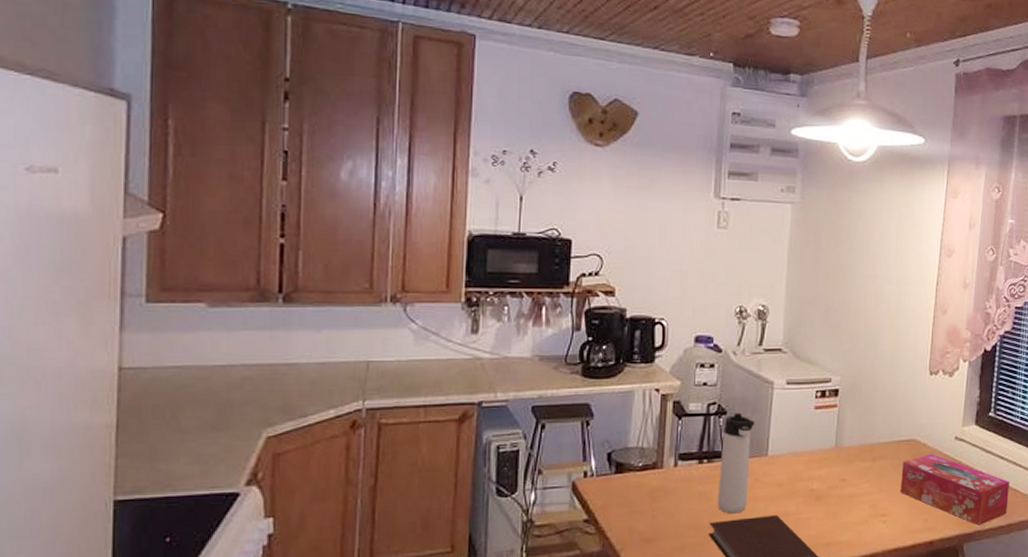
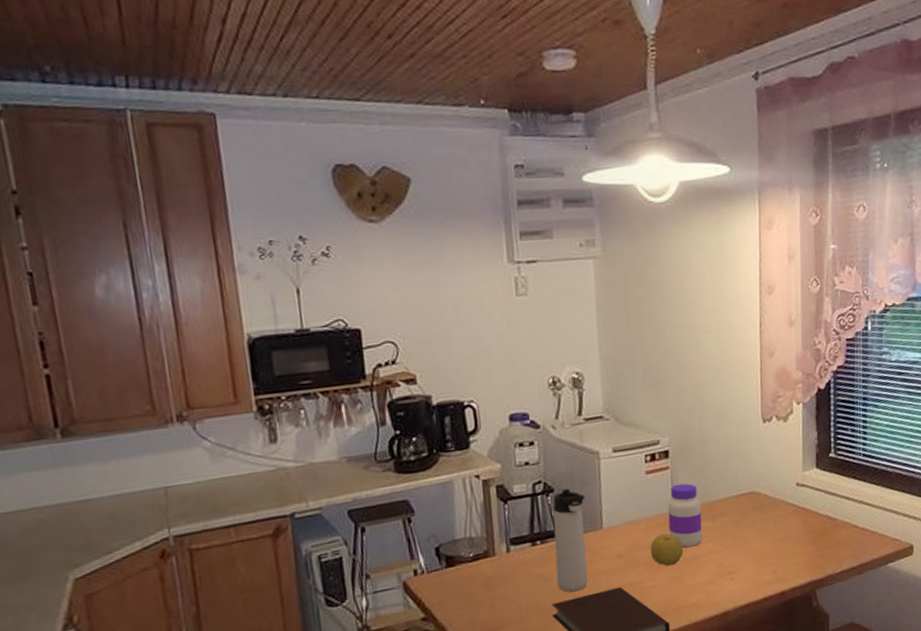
fruit: none [809,469,841,501] -> present [650,533,683,566]
jar: none [830,422,863,485] -> present [667,483,703,548]
tissue box: present [900,453,1009,526] -> none [744,503,858,570]

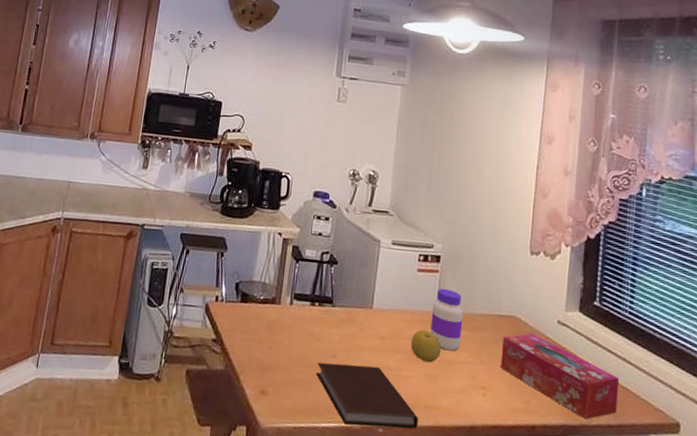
thermos bottle: present [553,488,588,593] -> none [325,264,363,359]
tissue box: none [744,503,858,570] -> present [501,333,618,420]

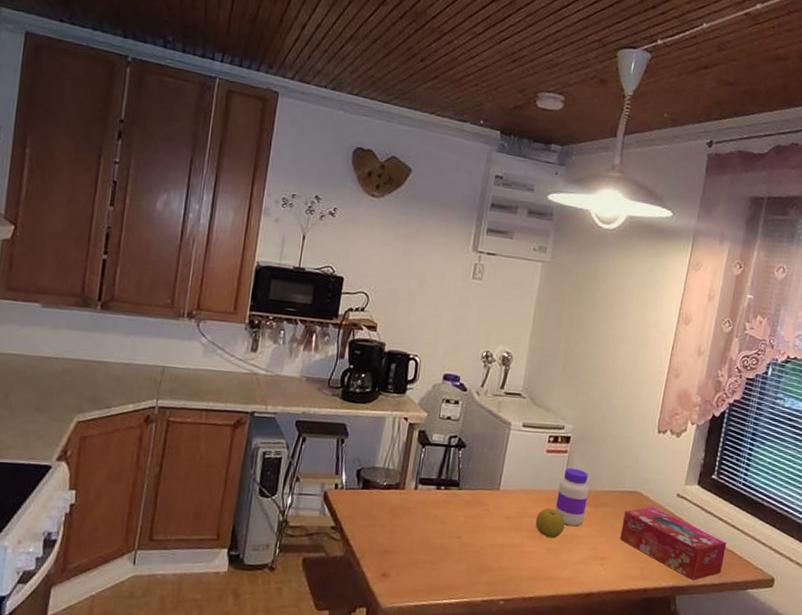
notebook: present [315,362,418,429] -> none [439,543,539,600]

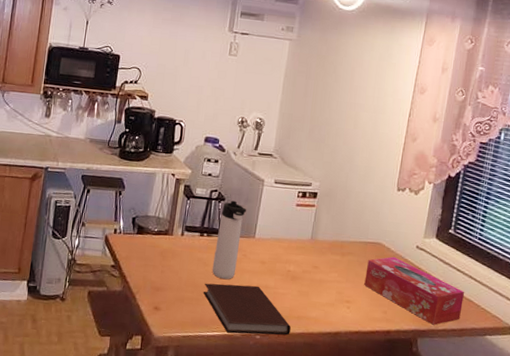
notebook: none [439,543,539,600] -> present [203,283,291,336]
thermos bottle: none [450,447,491,539] -> present [212,200,247,280]
fruit: present [535,508,565,539] -> none [287,255,314,282]
jar: present [555,467,589,527] -> none [305,220,335,273]

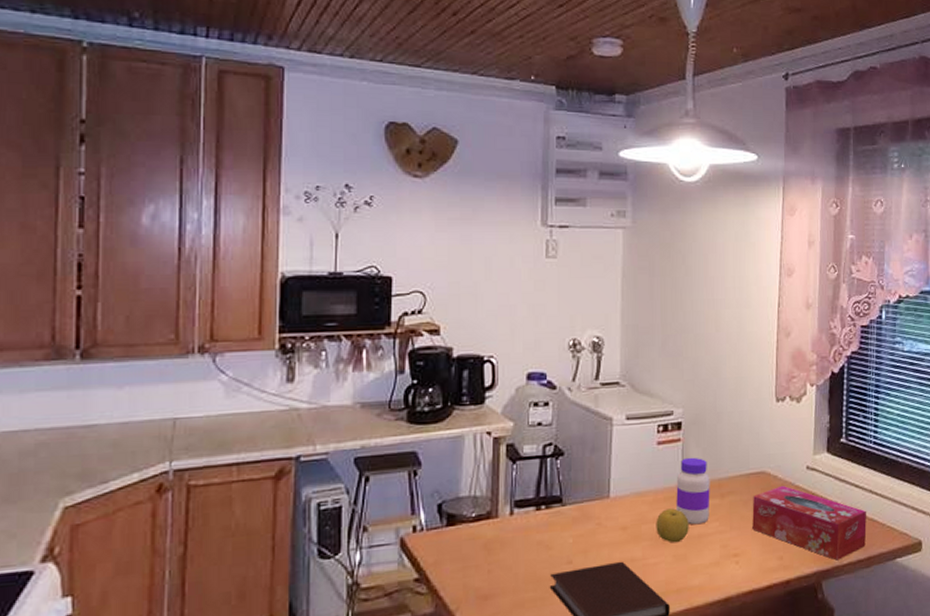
thermos bottle: present [212,200,247,280] -> none [557,453,595,563]
fruit: none [287,255,314,282] -> present [656,508,689,543]
jar: none [305,220,335,273] -> present [676,457,710,525]

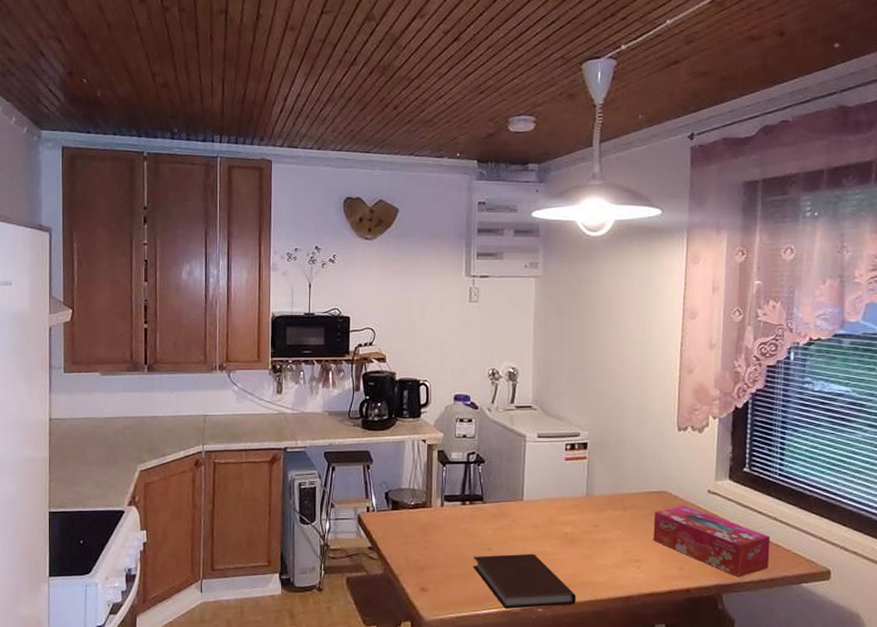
fruit: present [656,508,689,543] -> none [563,515,594,544]
jar: present [676,457,710,525] -> none [582,473,614,531]

